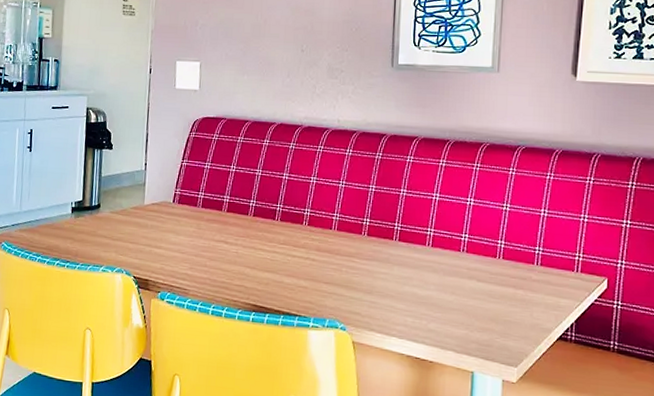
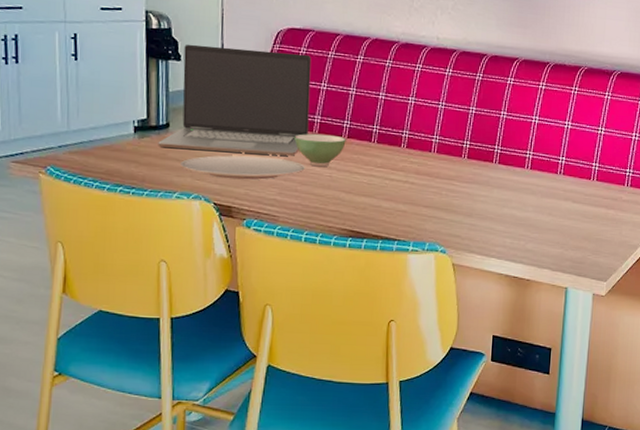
laptop: none [90,134,223,234] -> present [158,44,312,156]
plate: none [107,232,214,256] -> present [181,155,305,180]
bowl: none [204,212,252,244] -> present [293,133,346,167]

